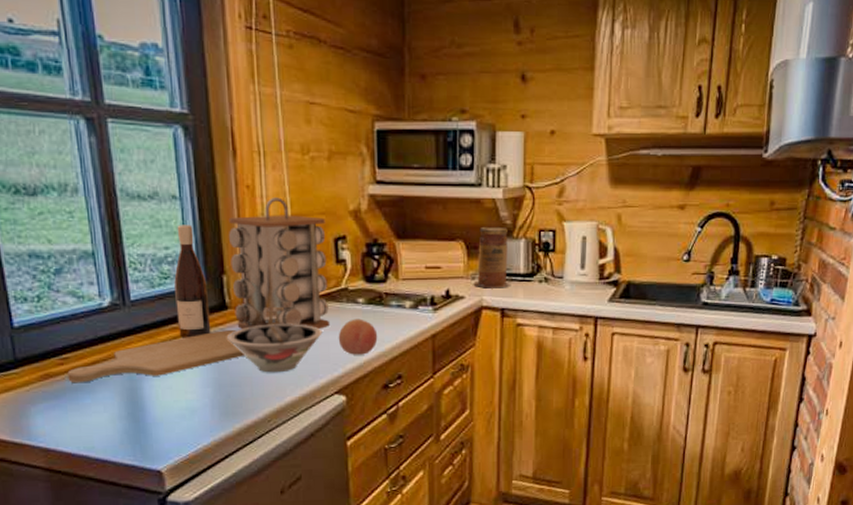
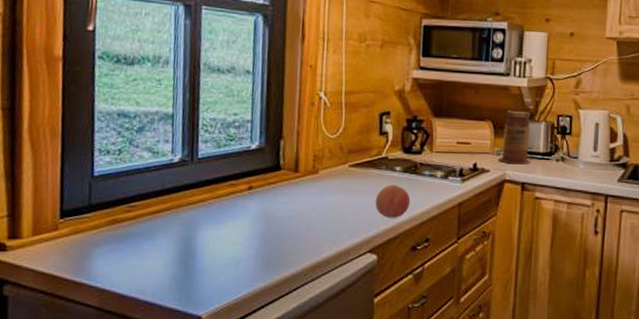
chopping board: present [67,330,244,384] -> none [132,189,291,230]
bottle: present [174,225,211,338] -> none [236,95,266,194]
bowl: present [227,306,322,373] -> none [277,169,362,230]
spice rack: present [228,197,331,330] -> none [286,76,374,192]

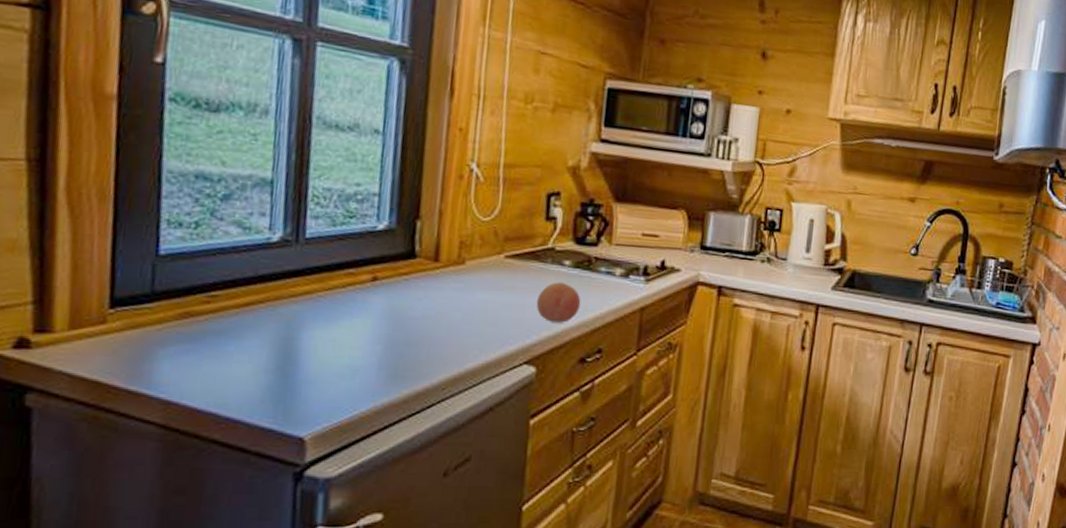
canister: present [498,109,532,165] -> none [691,197,733,265]

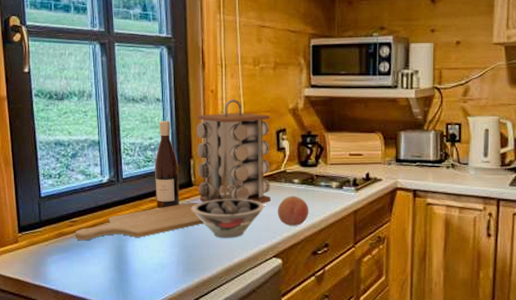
chopping board: none [212,281,427,327] -> present [75,203,204,241]
bottle: none [355,161,398,286] -> present [155,120,180,208]
bowl: none [410,259,520,335] -> present [192,184,265,238]
spice rack: none [423,144,541,290] -> present [196,99,271,203]

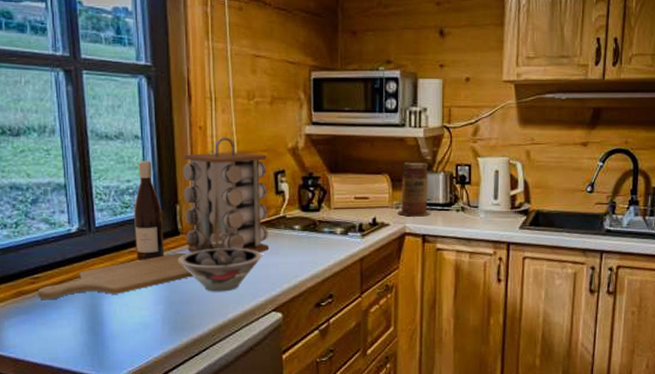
fruit: present [277,196,309,226] -> none [276,243,312,276]
canister: none [389,121,422,173] -> present [397,161,432,217]

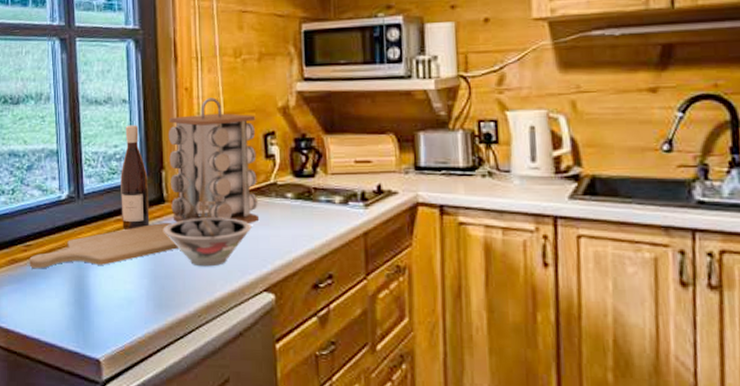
canister: present [397,161,432,217] -> none [407,118,450,183]

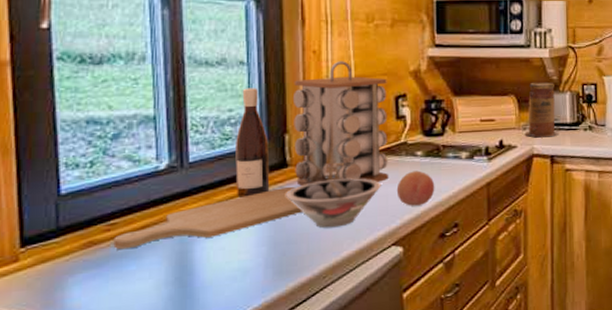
fruit: none [267,214,307,251] -> present [396,170,435,206]
canister: none [407,118,450,183] -> present [524,82,559,138]

